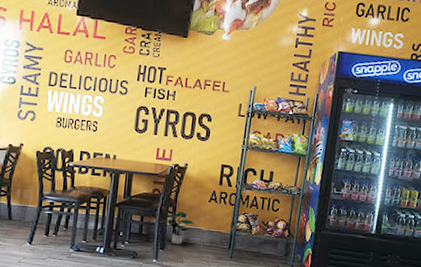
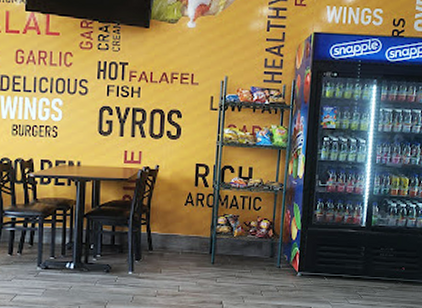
potted plant: present [167,211,195,245] -> none [141,217,171,254]

